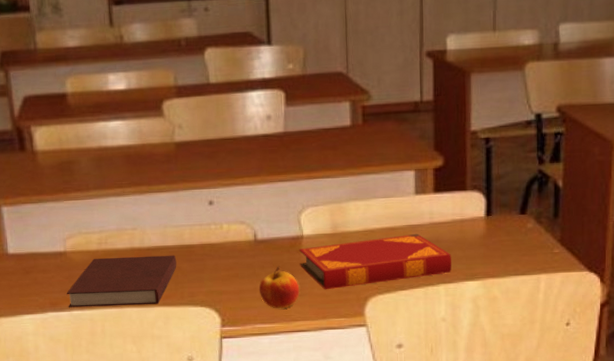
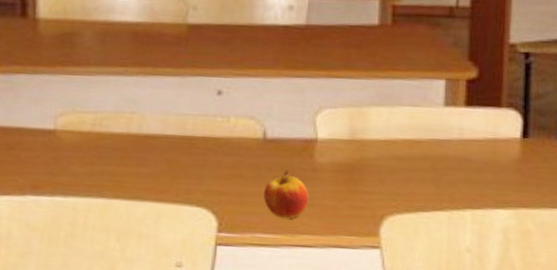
notebook: present [66,255,177,308] -> none [50,141,176,199]
hardback book: present [299,233,452,290] -> none [311,149,482,203]

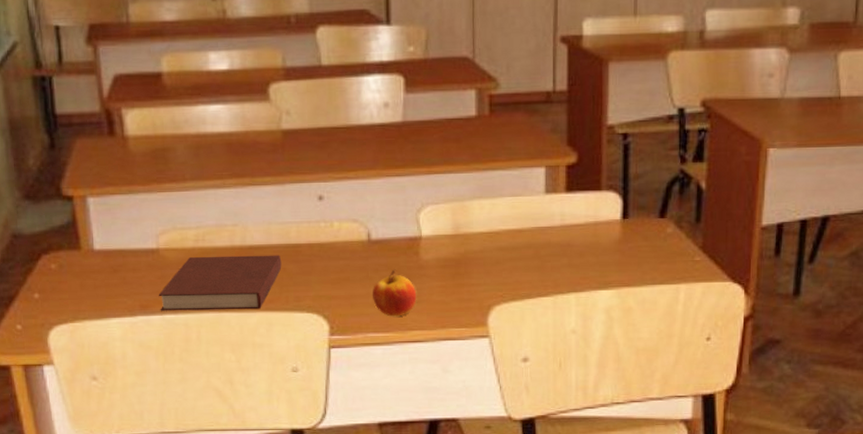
notebook: none [50,141,176,199] -> present [158,255,282,311]

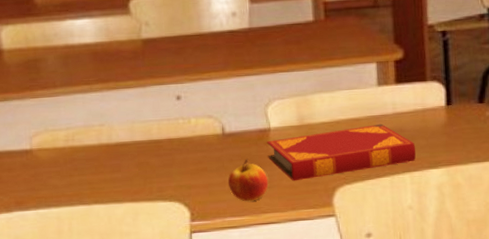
notebook: present [158,255,282,311] -> none [32,150,145,207]
hardback book: none [417,236,584,297] -> present [267,123,416,182]

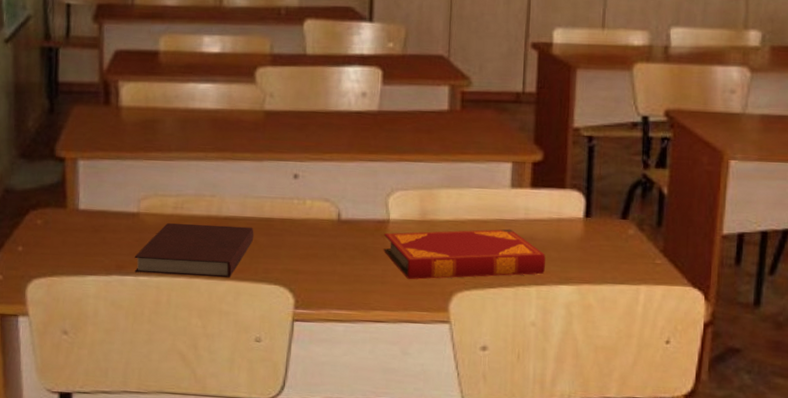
notebook: none [32,150,145,207] -> present [134,223,254,278]
apple: present [227,159,269,202] -> none [338,249,381,296]

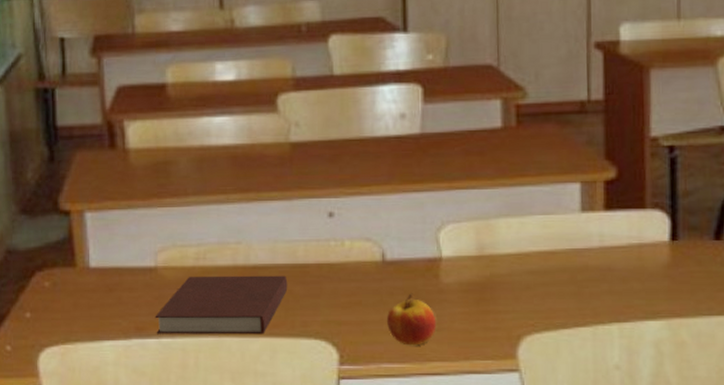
apple: none [338,249,381,296] -> present [386,293,437,346]
hardback book: present [384,229,546,280] -> none [437,259,628,325]

